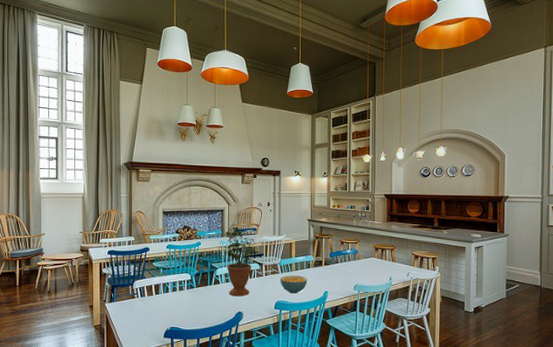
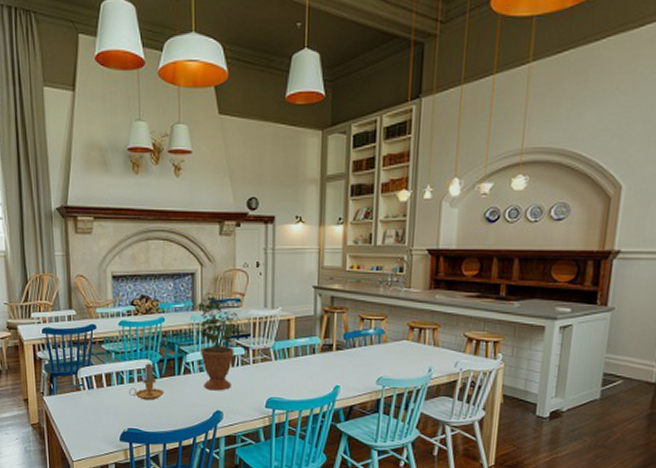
candle: none [172,275,199,305] -> present [129,362,164,401]
cereal bowl: present [279,275,307,294] -> none [272,363,311,388]

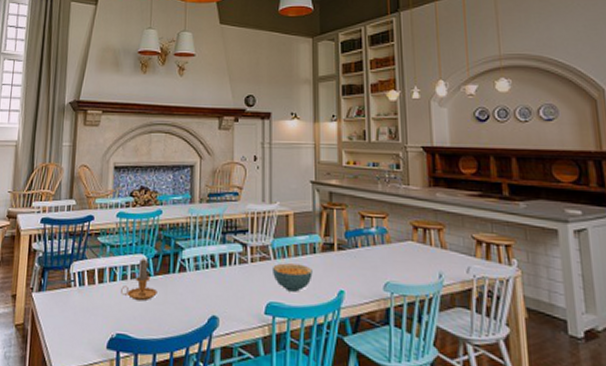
potted plant: present [196,294,241,391] -> none [194,187,238,293]
cereal bowl: none [272,363,311,388] -> present [271,263,313,292]

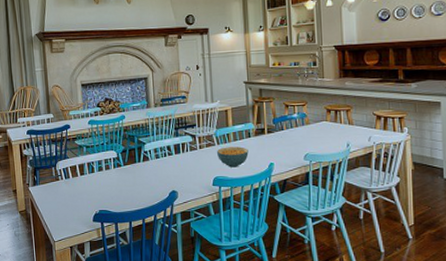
candle: present [121,257,157,302] -> none [99,153,128,185]

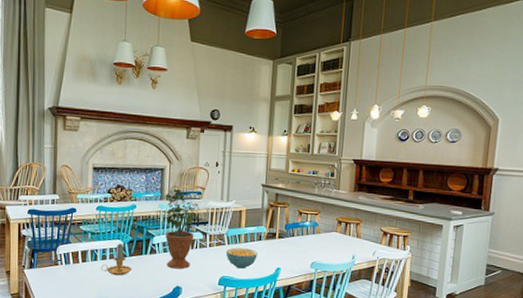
candle: none [99,153,128,185] -> present [101,242,132,276]
potted plant: none [150,94,187,174] -> present [164,187,201,269]

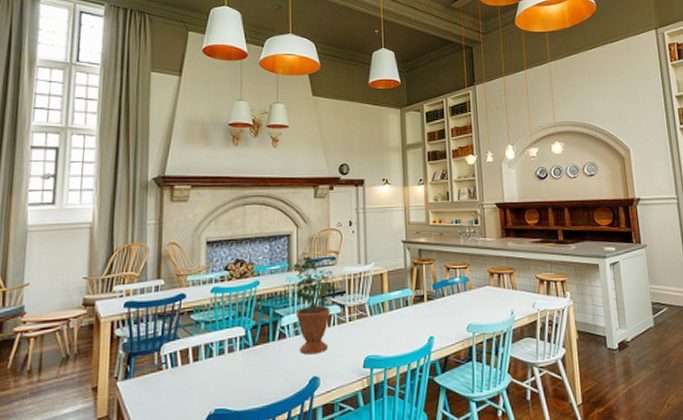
candle: present [101,242,132,276] -> none [218,329,257,374]
cereal bowl: present [225,247,258,269] -> none [368,317,406,344]

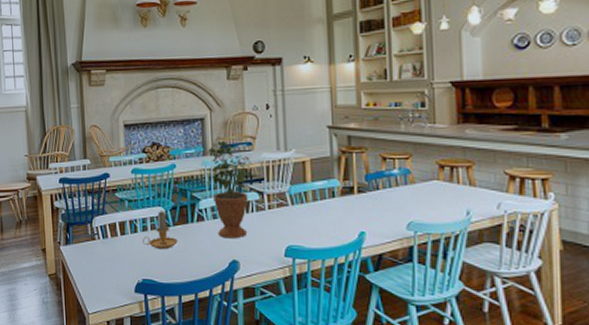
candle: none [218,329,257,374] -> present [143,209,178,250]

